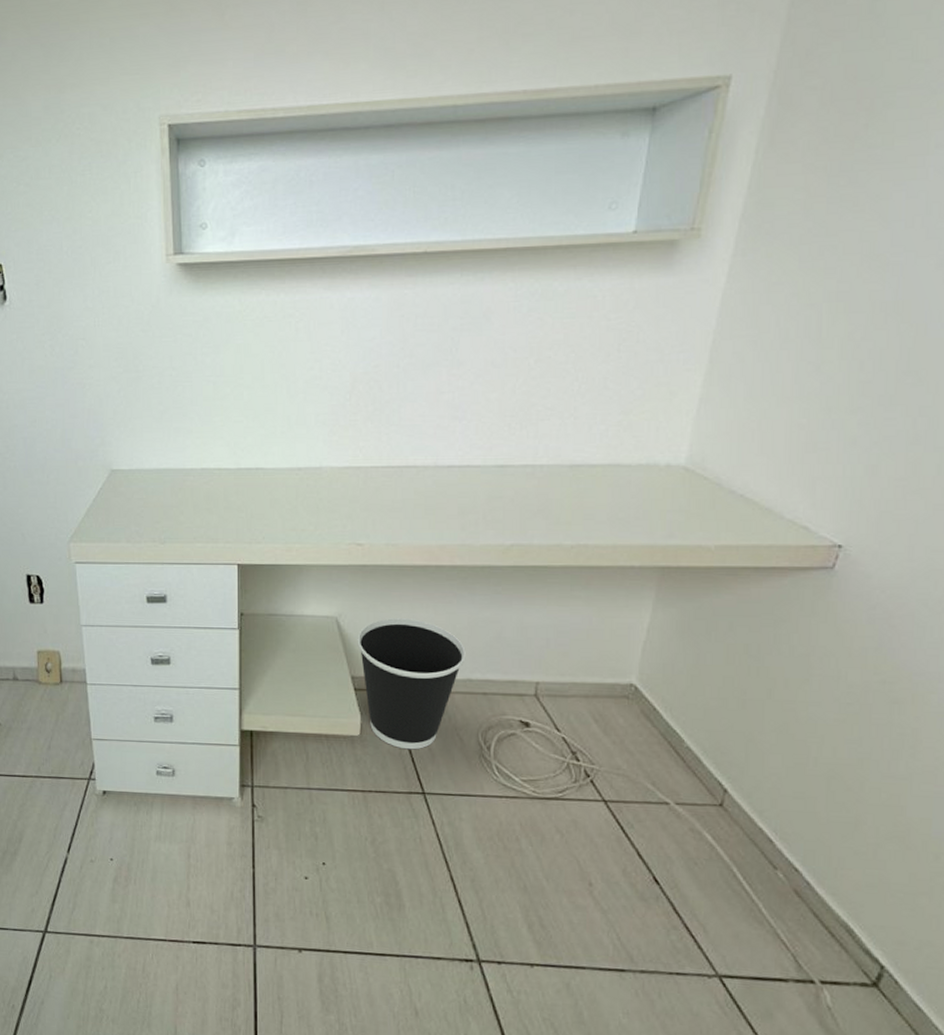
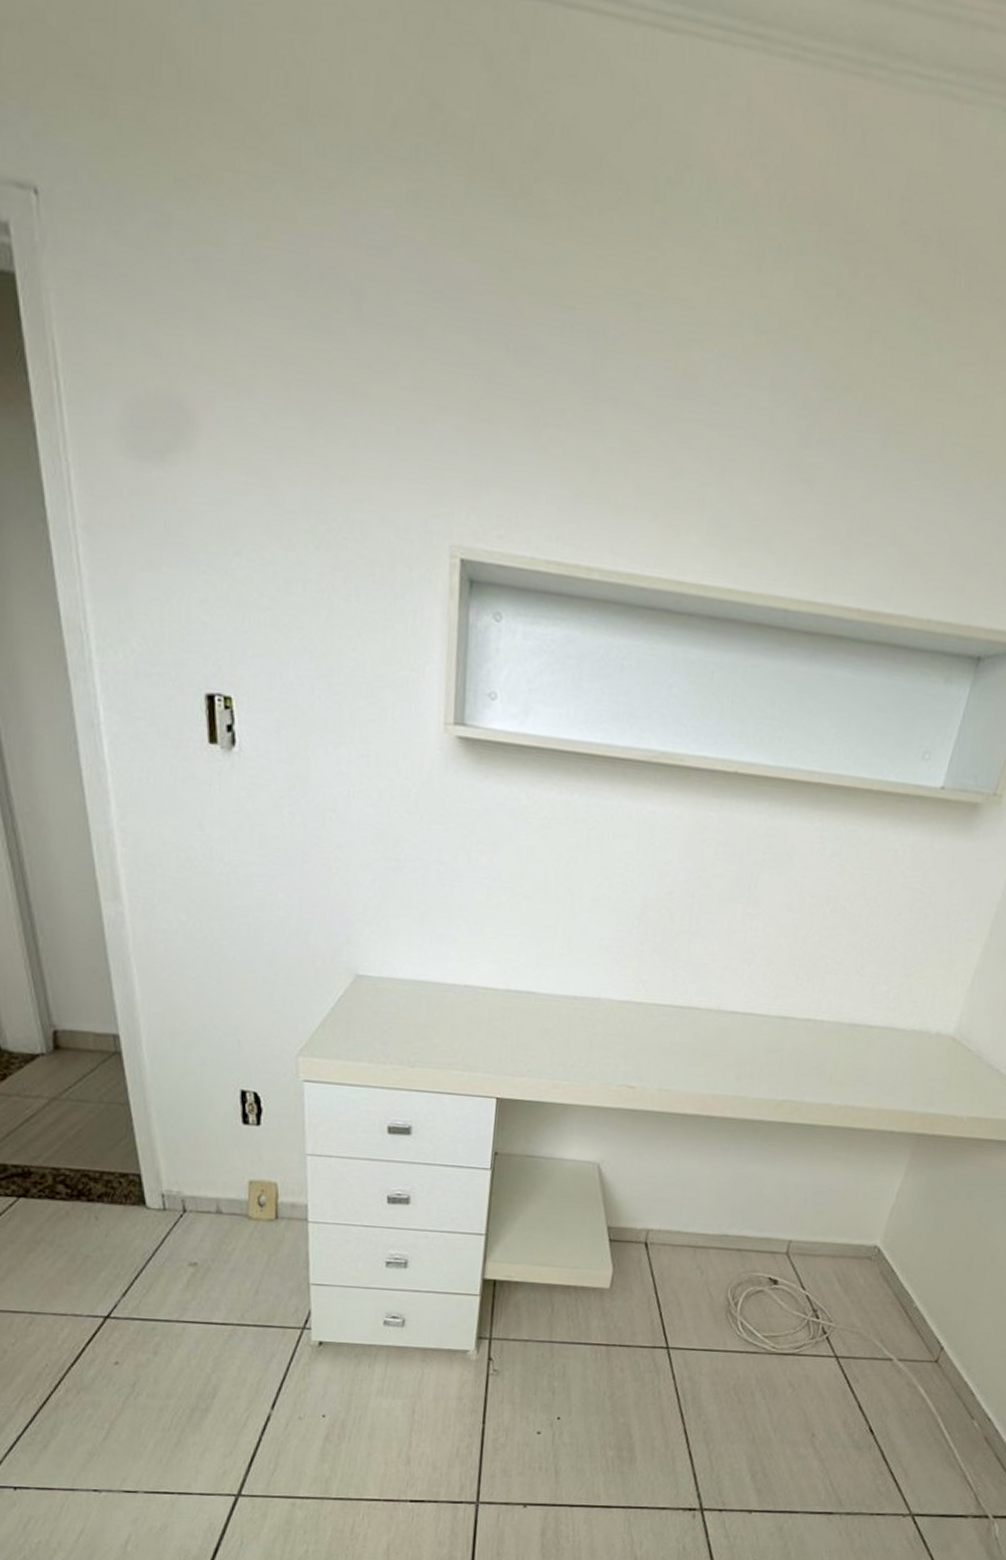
wastebasket: present [357,618,466,750] -> none [617,1167,726,1304]

